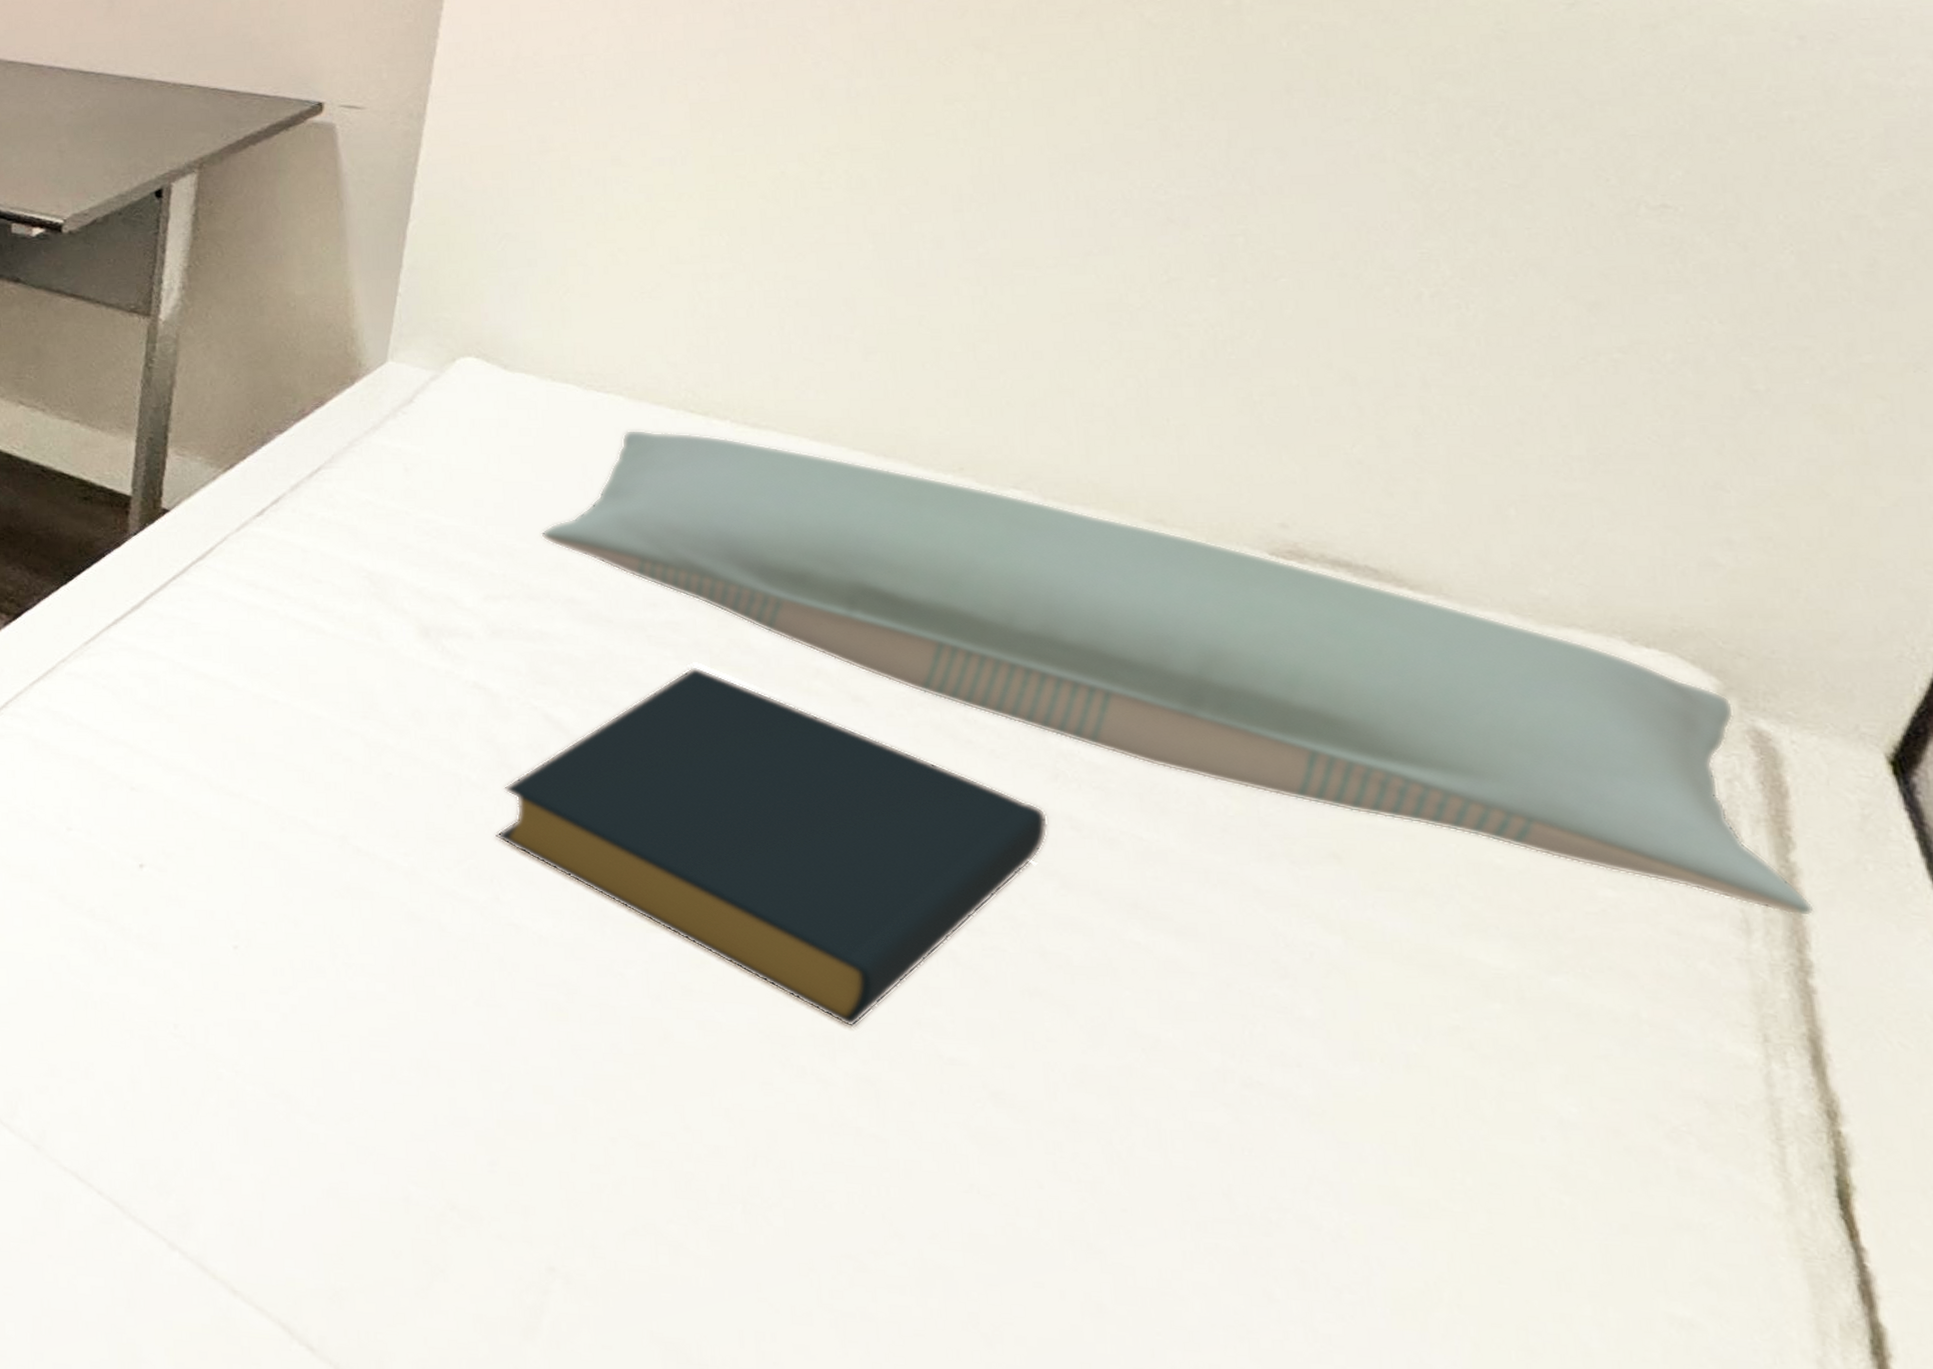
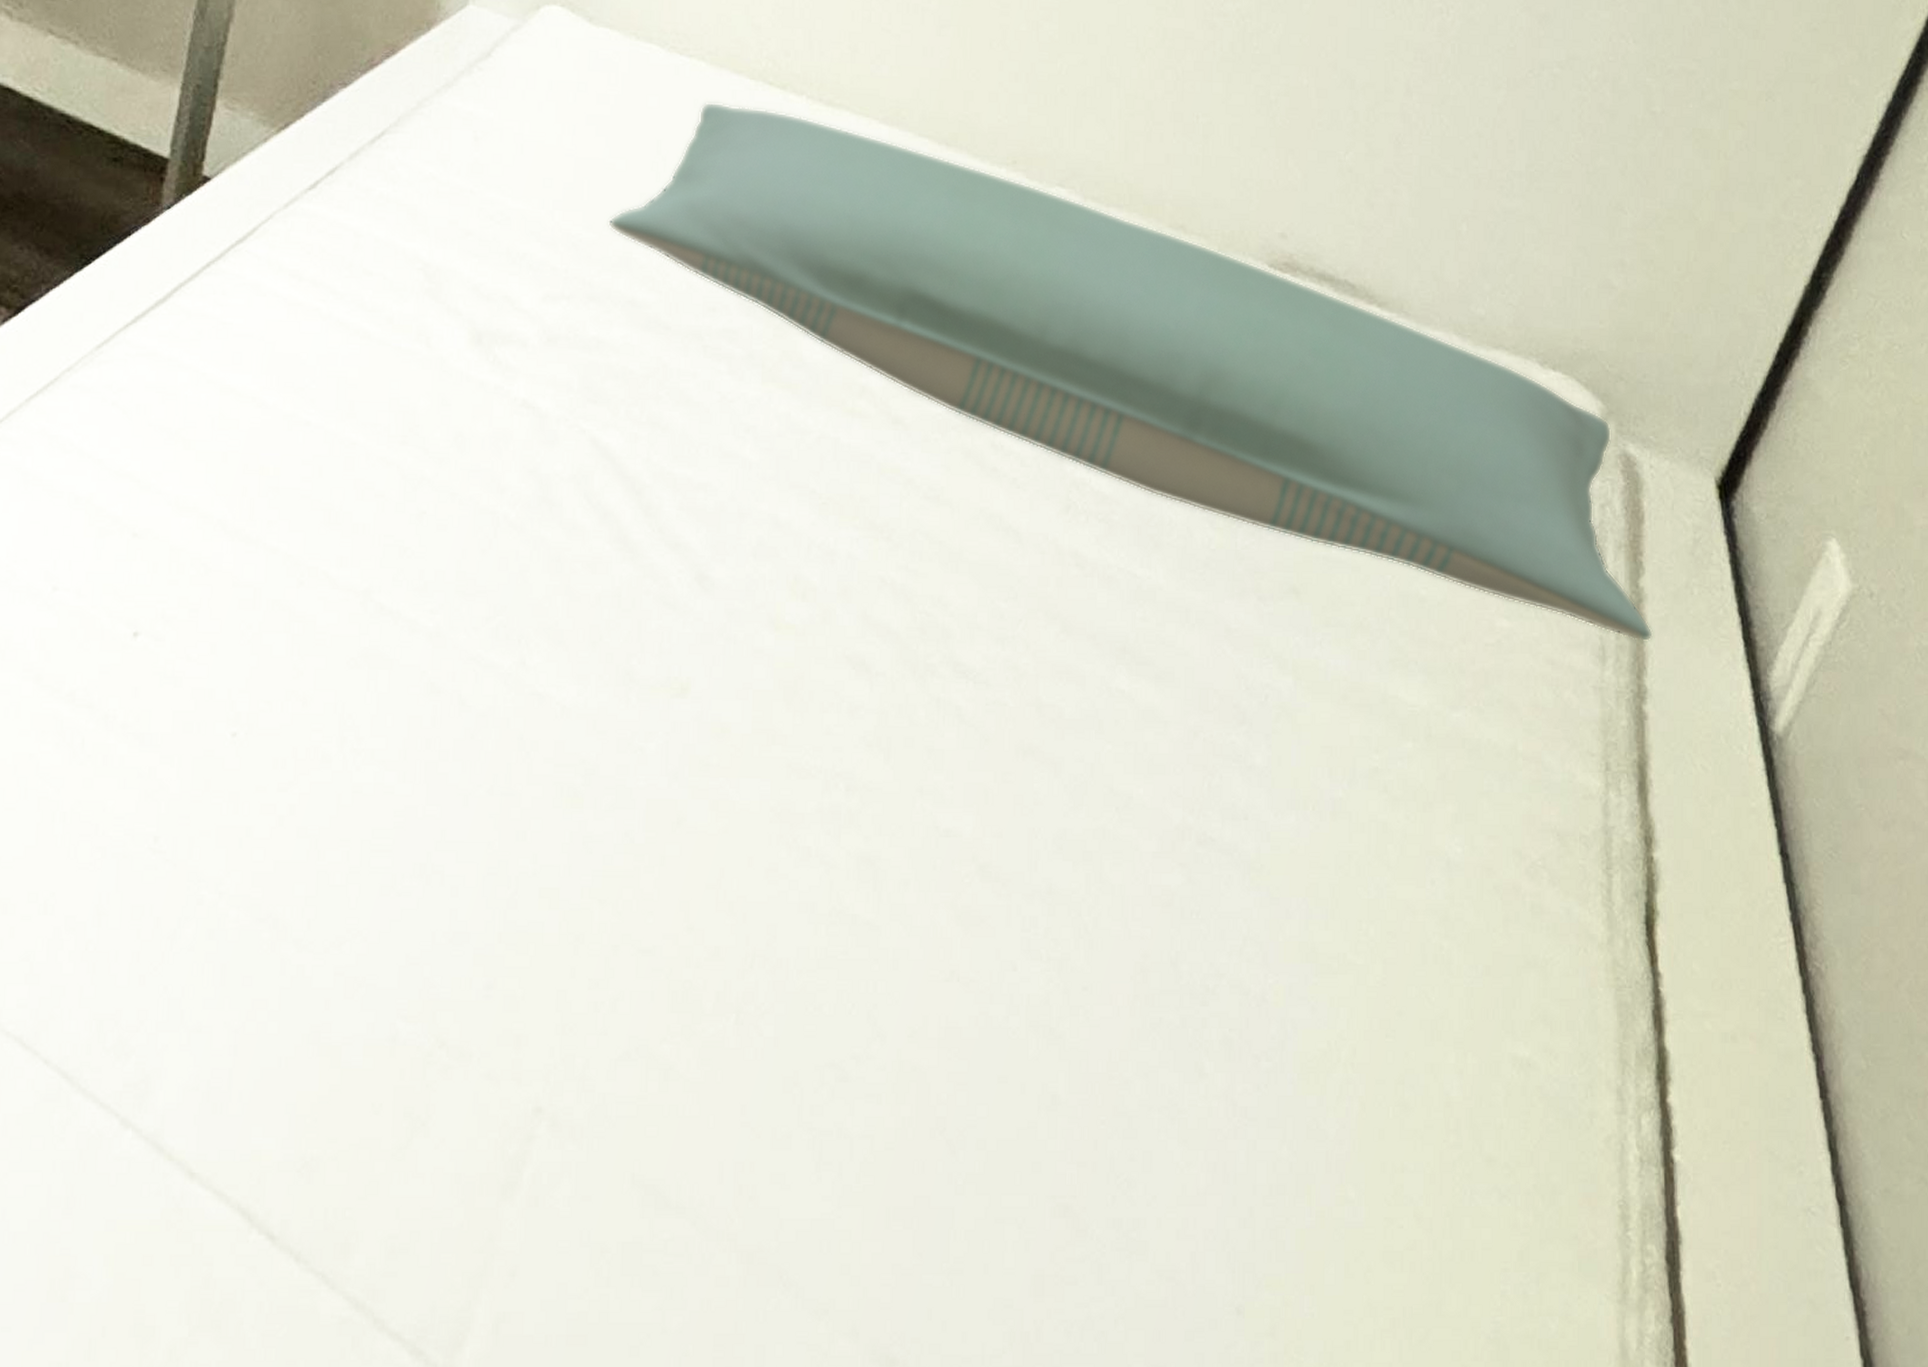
hardback book: present [495,666,1049,1028] -> none [528,382,1057,800]

